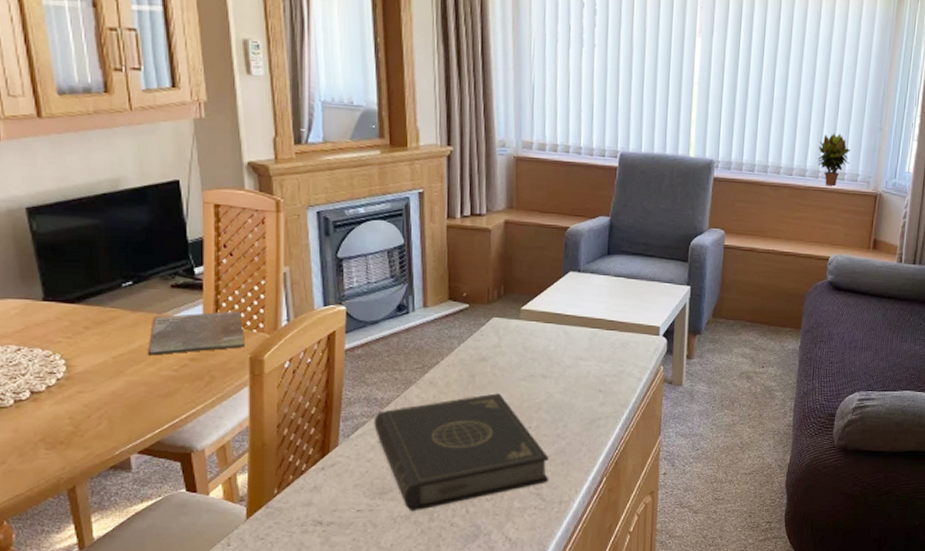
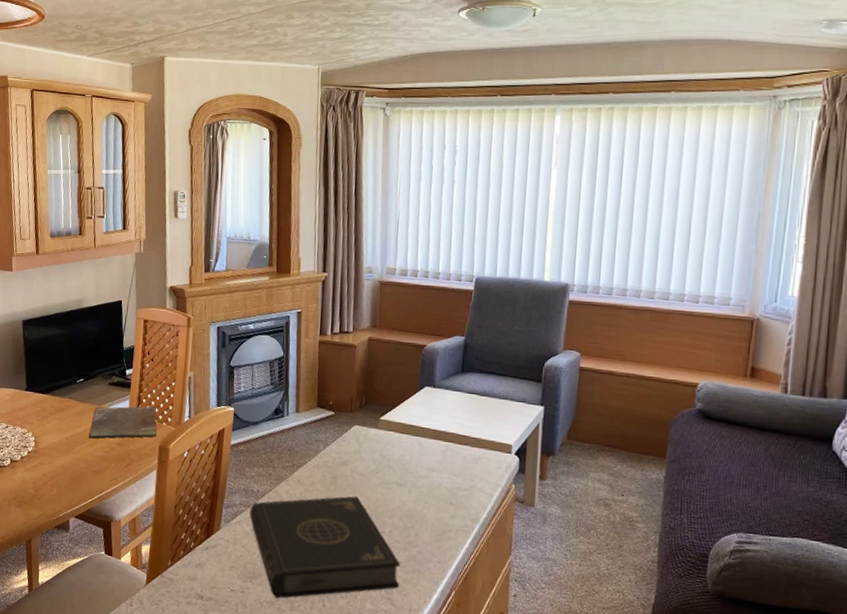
potted plant: present [818,133,850,187] -> none [683,255,721,311]

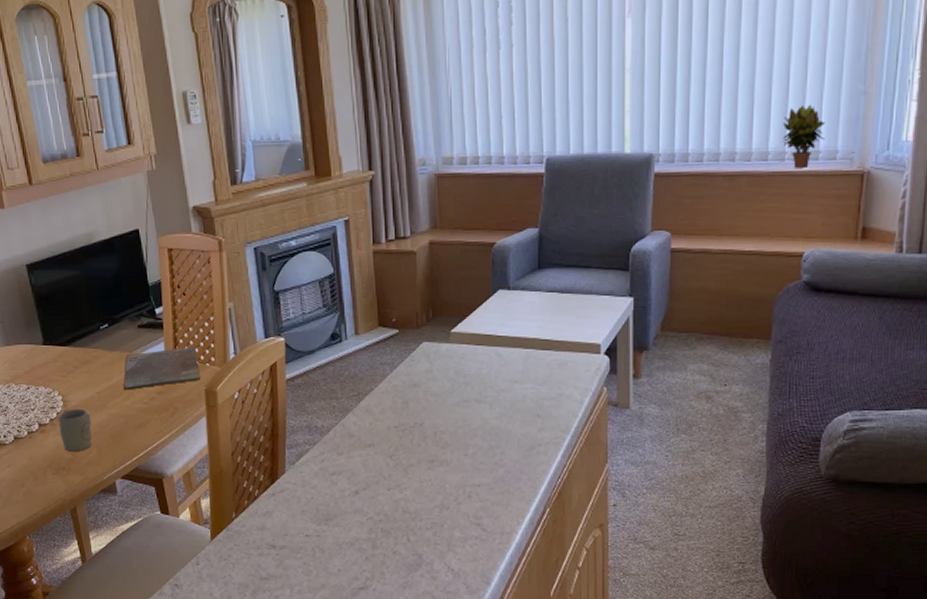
mug: none [27,449,57,489] -> present [58,408,92,453]
book: present [249,496,400,599] -> none [316,420,489,538]
potted plant: none [683,255,721,311] -> present [783,104,825,169]

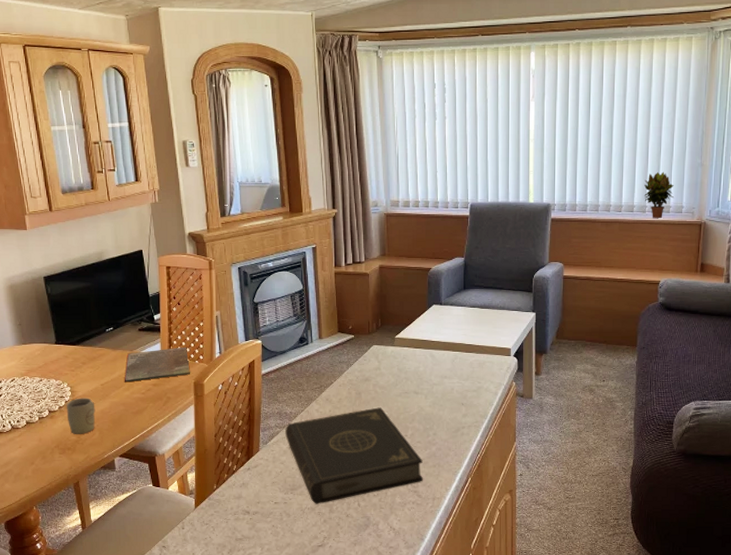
book: none [316,420,489,538] -> present [285,407,424,504]

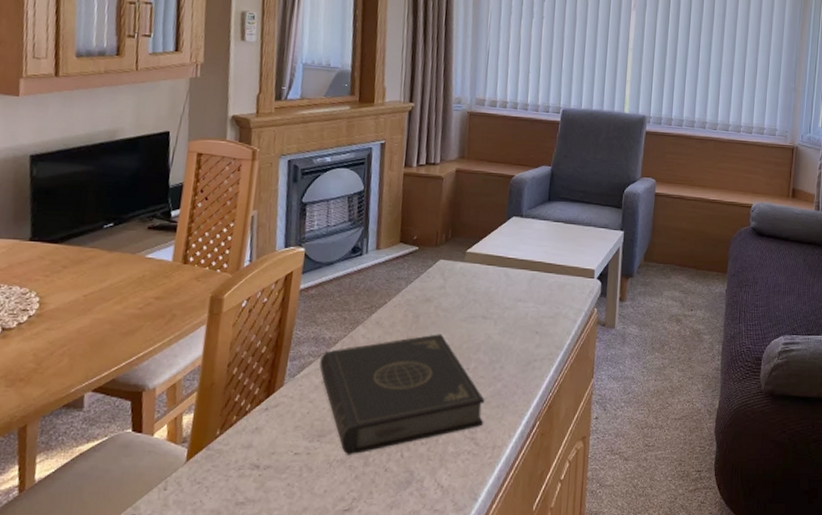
mug: present [66,398,96,435] -> none [26,312,70,362]
magazine: present [125,347,190,383] -> none [117,251,209,294]
potted plant: present [644,171,674,219] -> none [739,92,768,140]

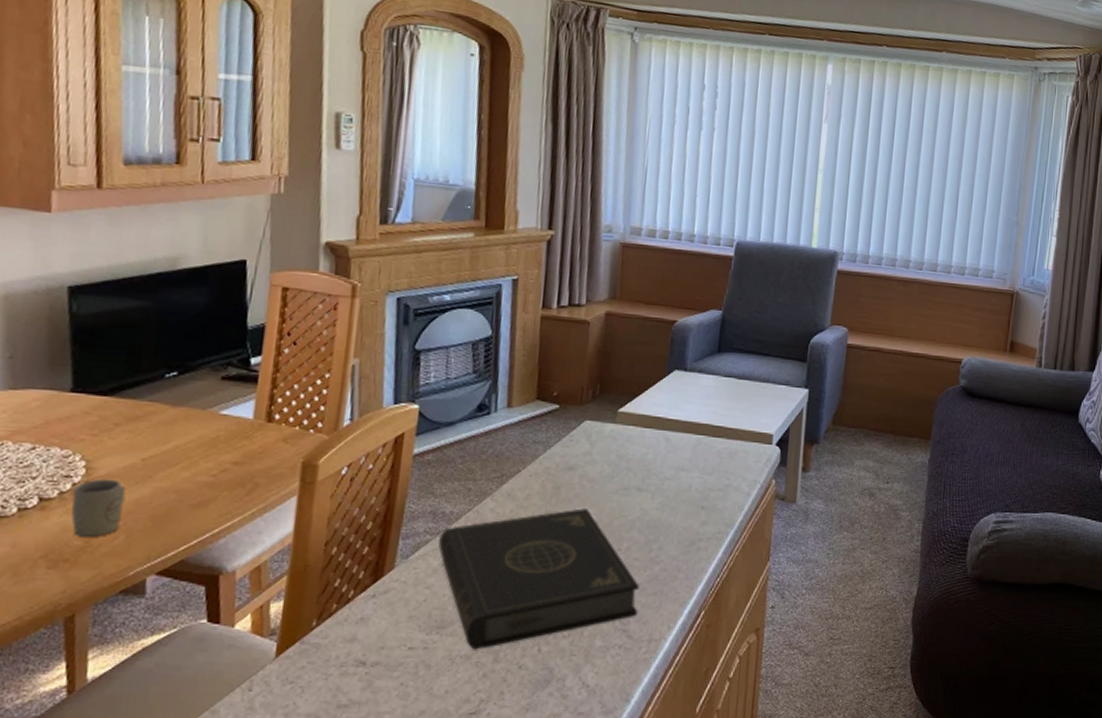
mug: none [26,312,70,362] -> present [71,479,126,539]

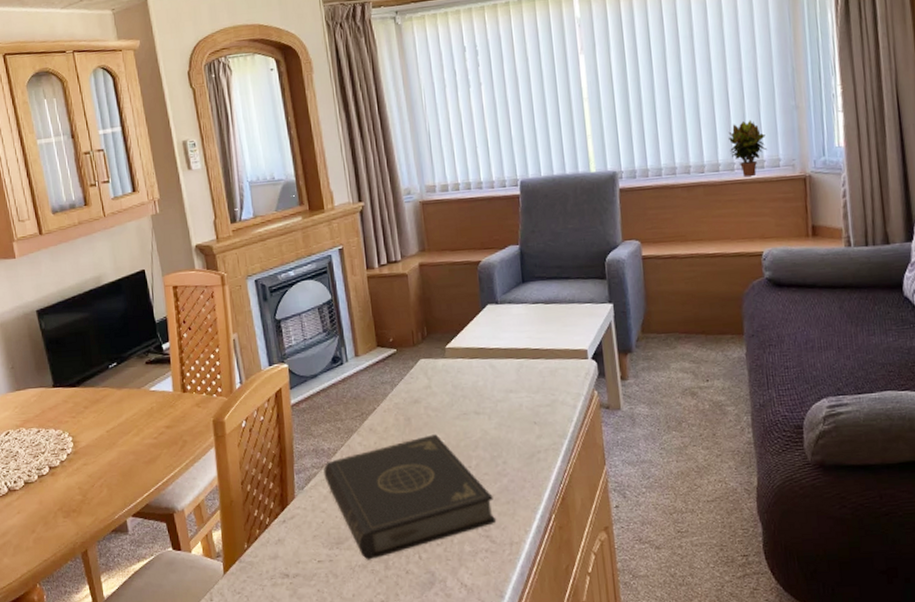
mug: present [71,479,126,539] -> none [68,448,103,494]
potted plant: none [950,226,985,283] -> present [728,120,767,178]

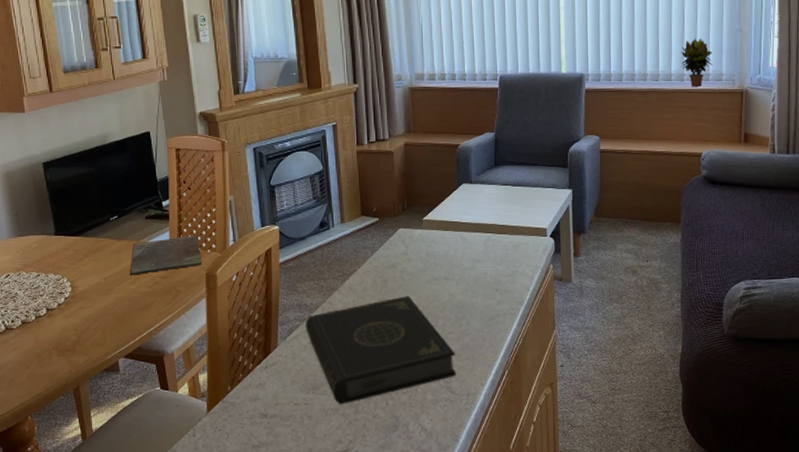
magazine: none [133,378,208,427] -> present [130,235,202,276]

